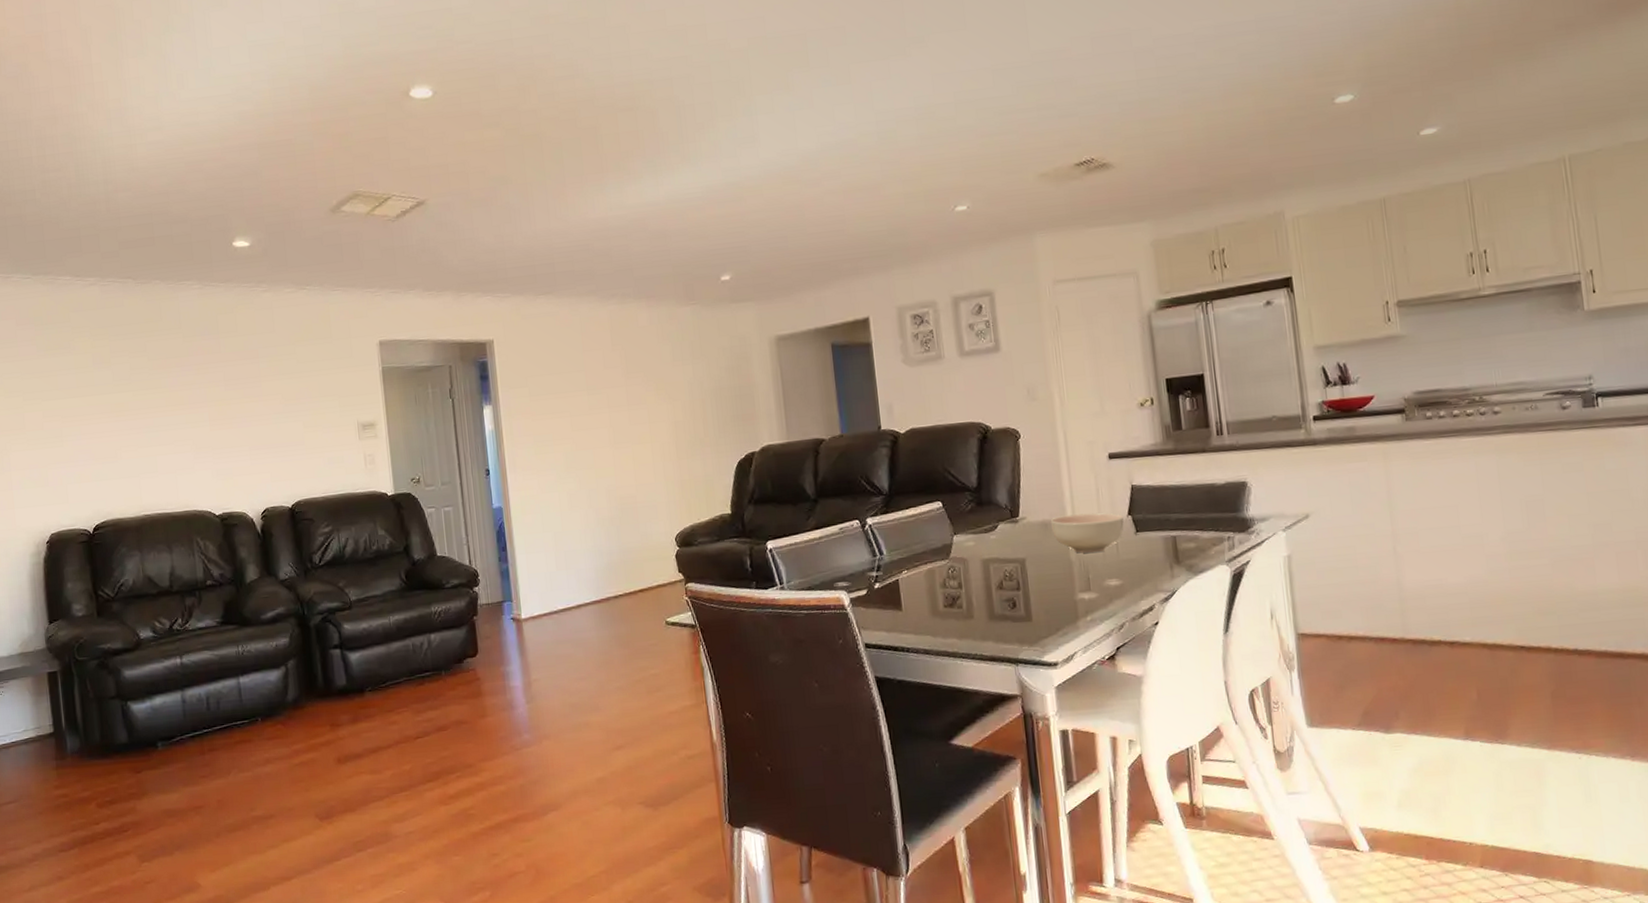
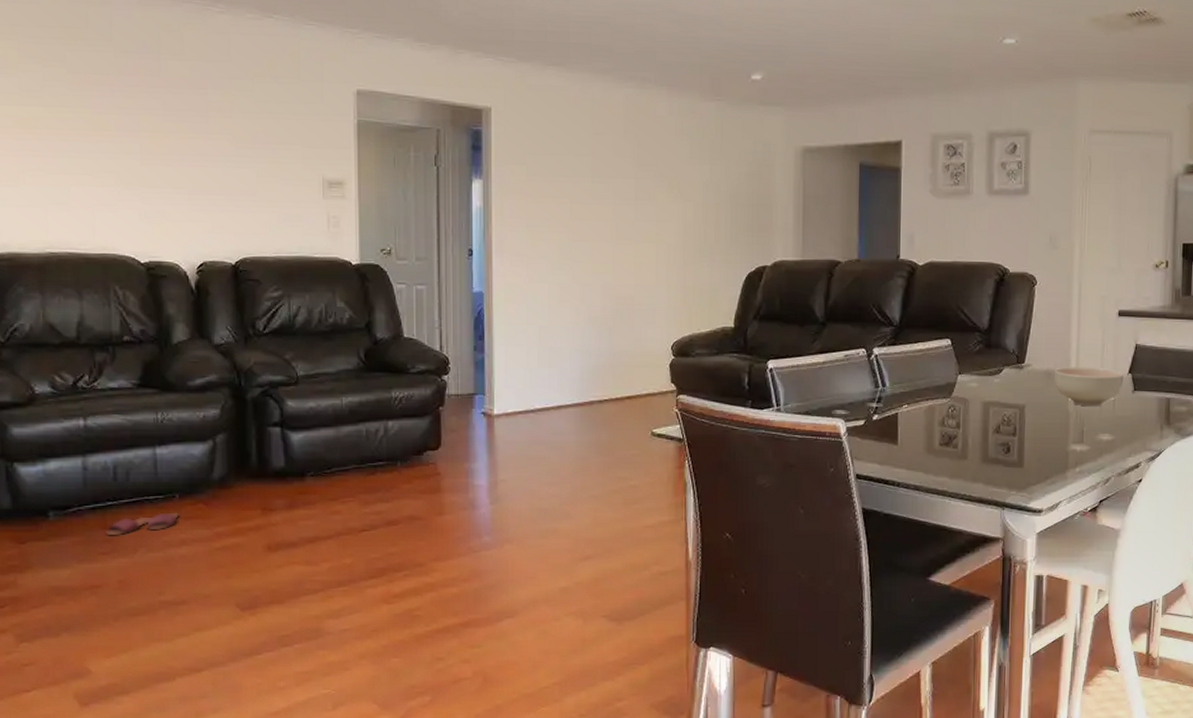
slippers: none [203,734,263,761] -> present [105,512,179,536]

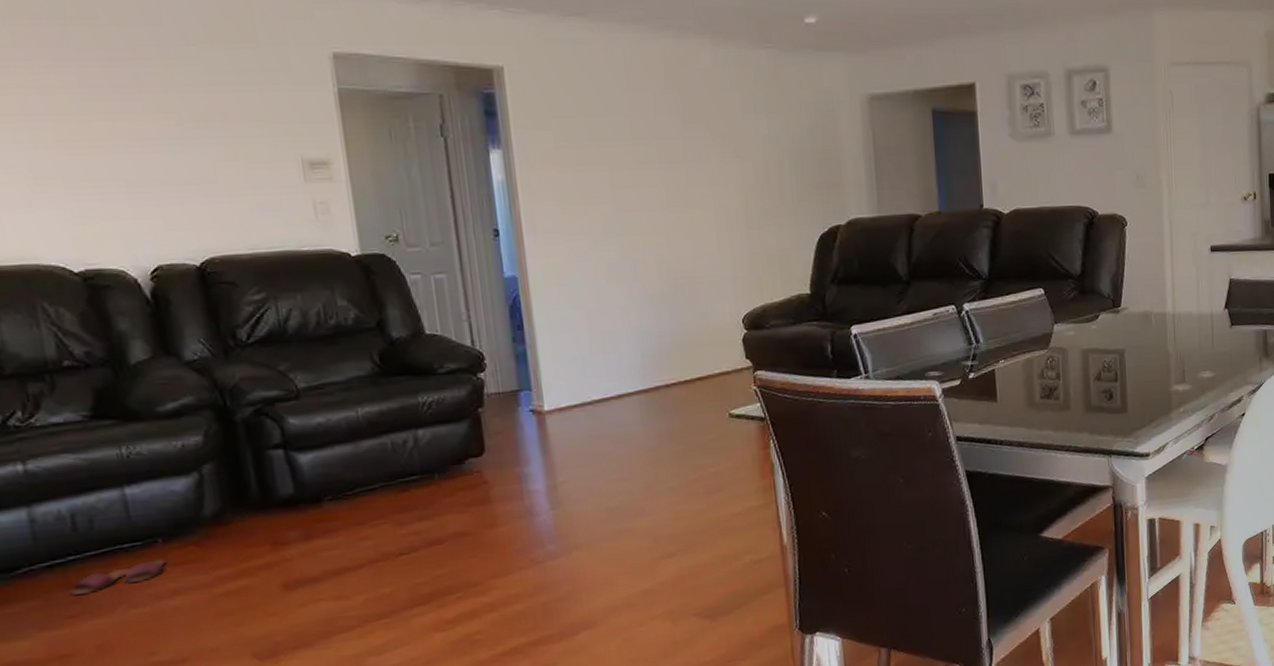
bowl: present [1054,367,1124,407] -> none [1151,305,1220,346]

